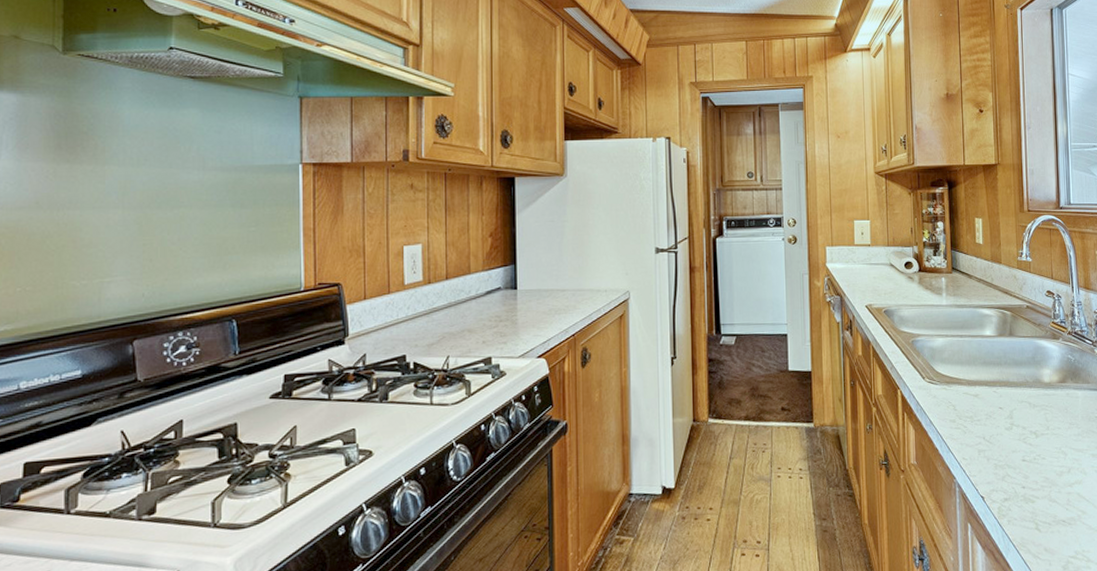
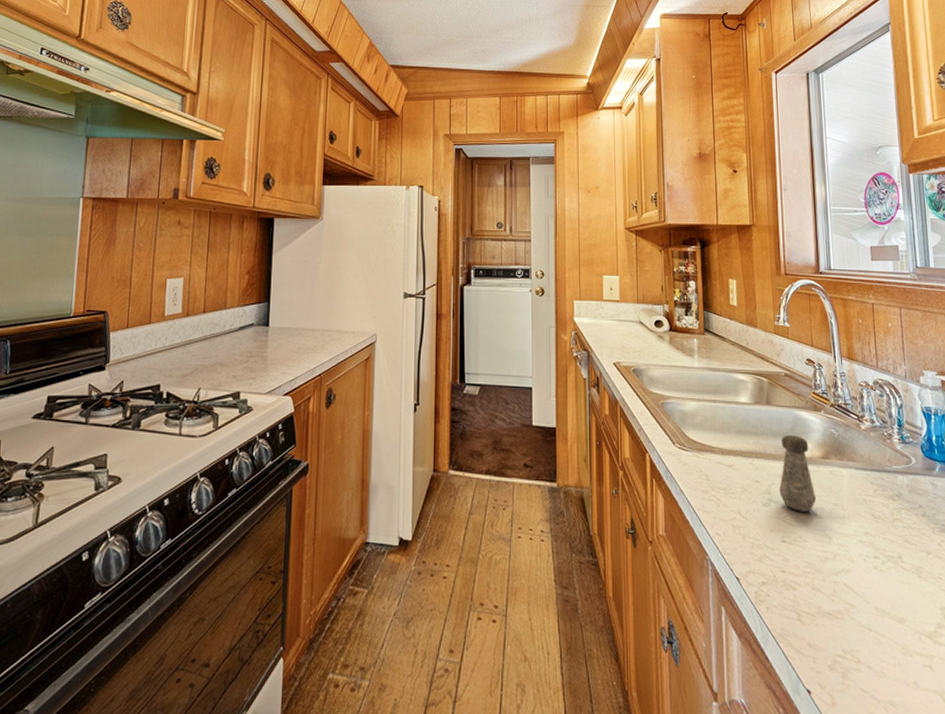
salt shaker: none [1020,362,1054,433] -> present [779,434,817,512]

